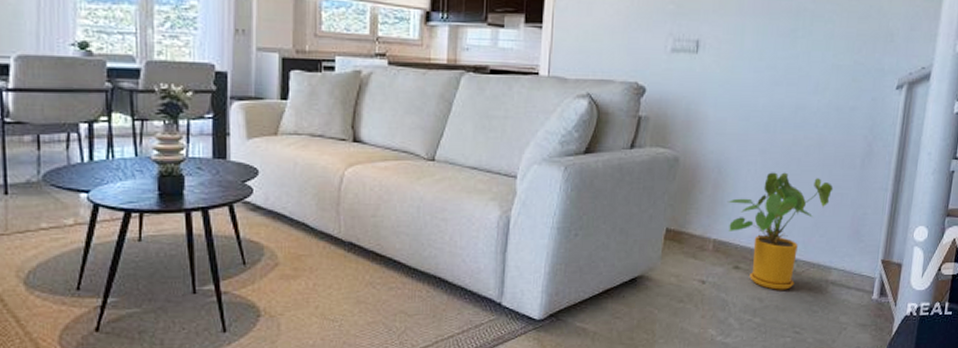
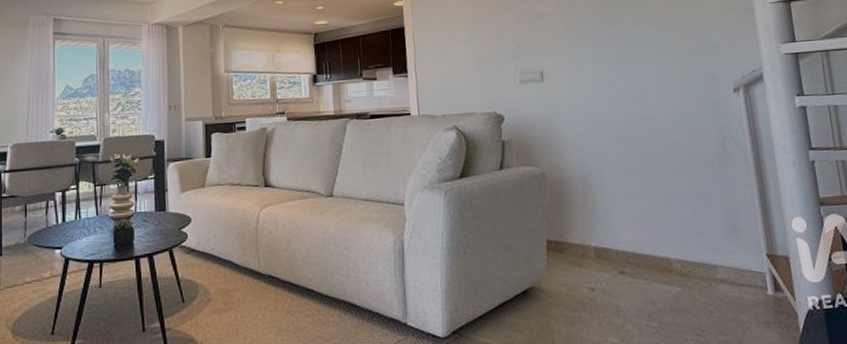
house plant: present [727,172,834,290] -> none [598,177,698,293]

